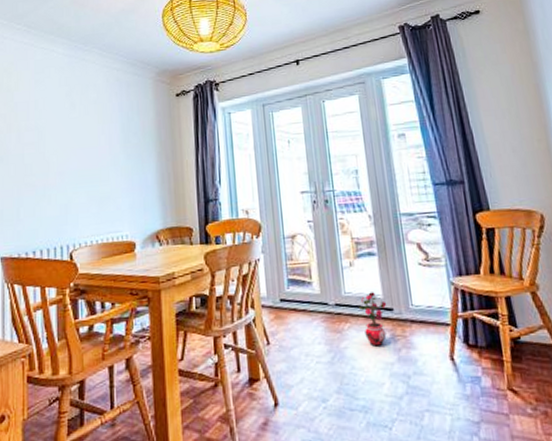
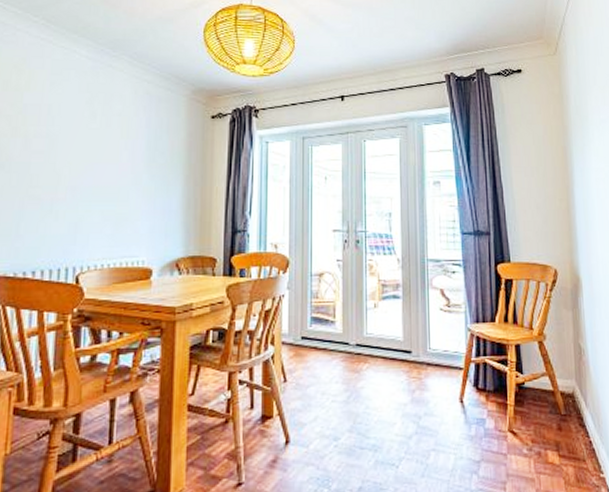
potted plant: present [359,292,387,347] -> none [379,334,406,387]

